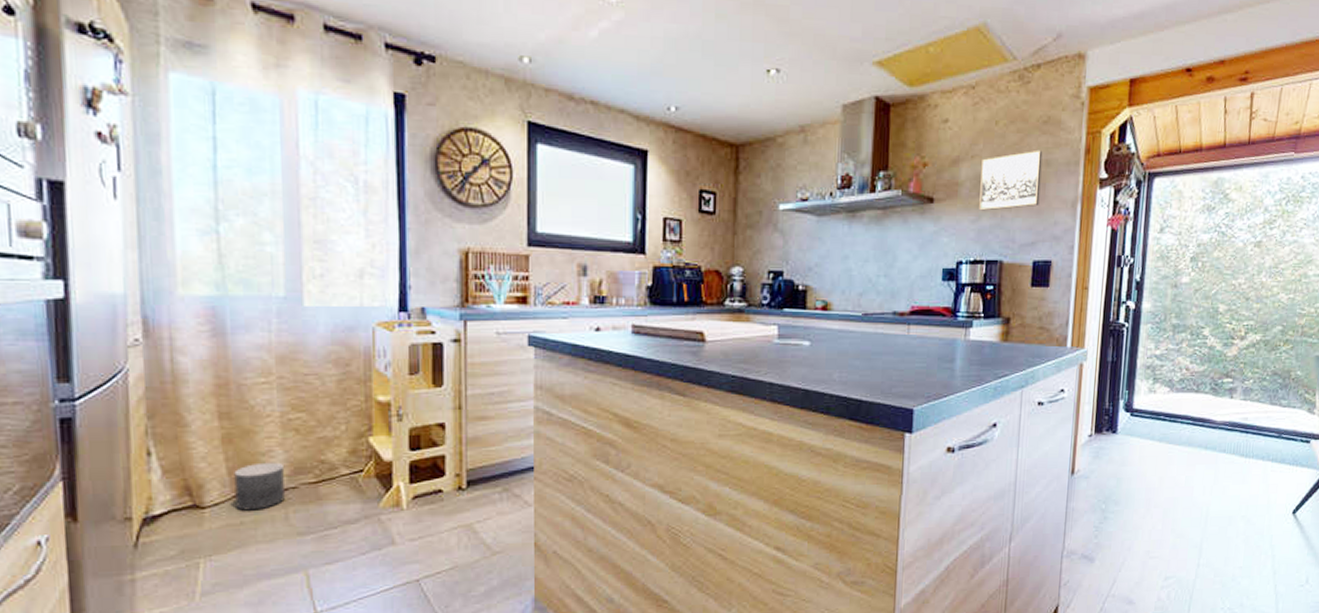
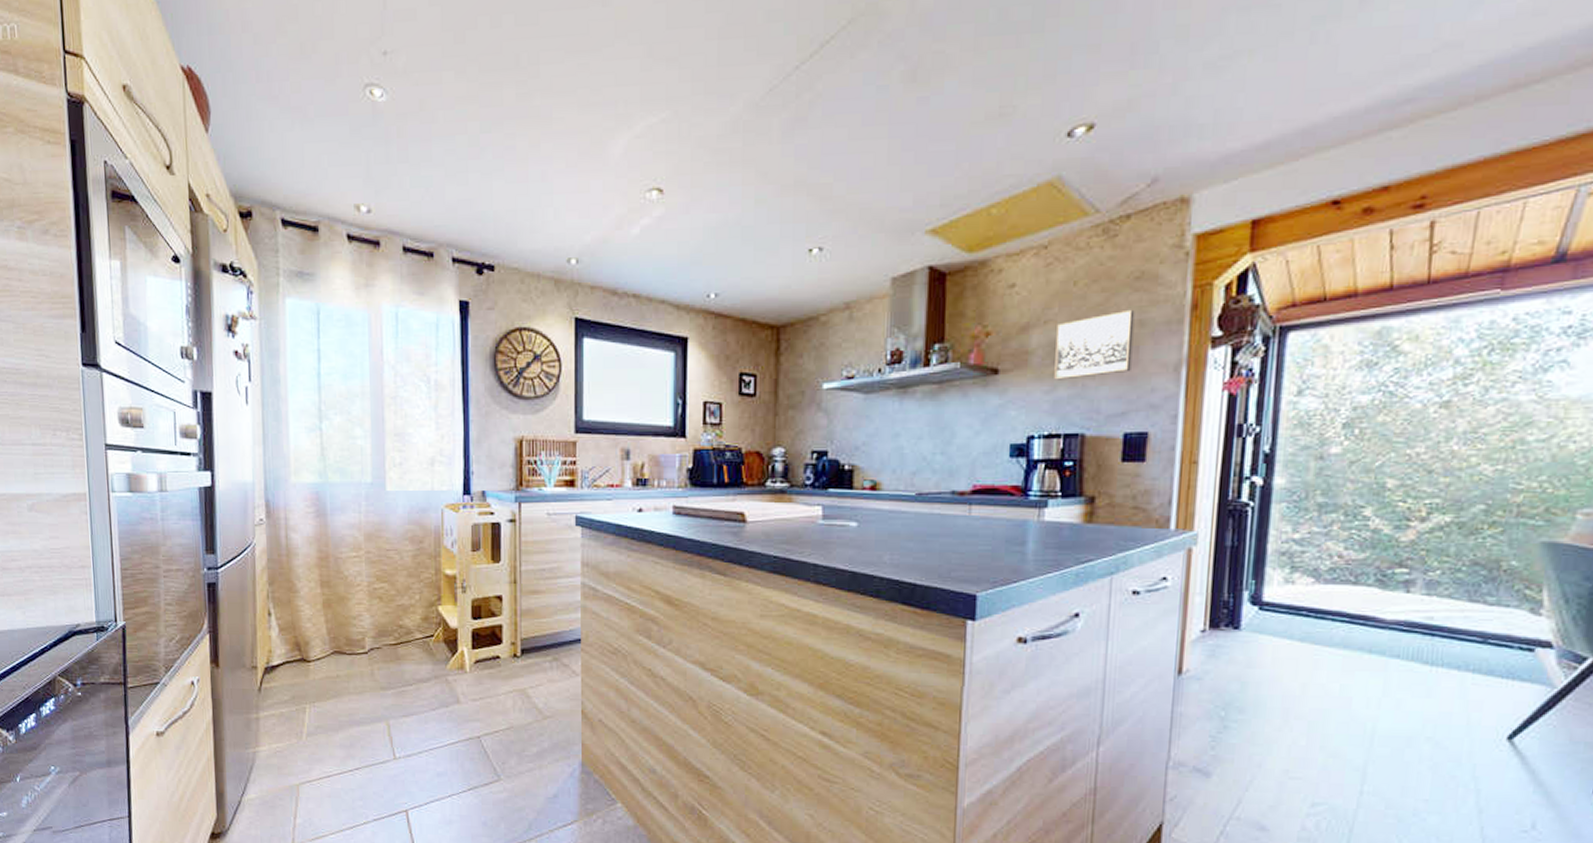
planter: present [234,462,285,511] -> none [332,625,371,666]

